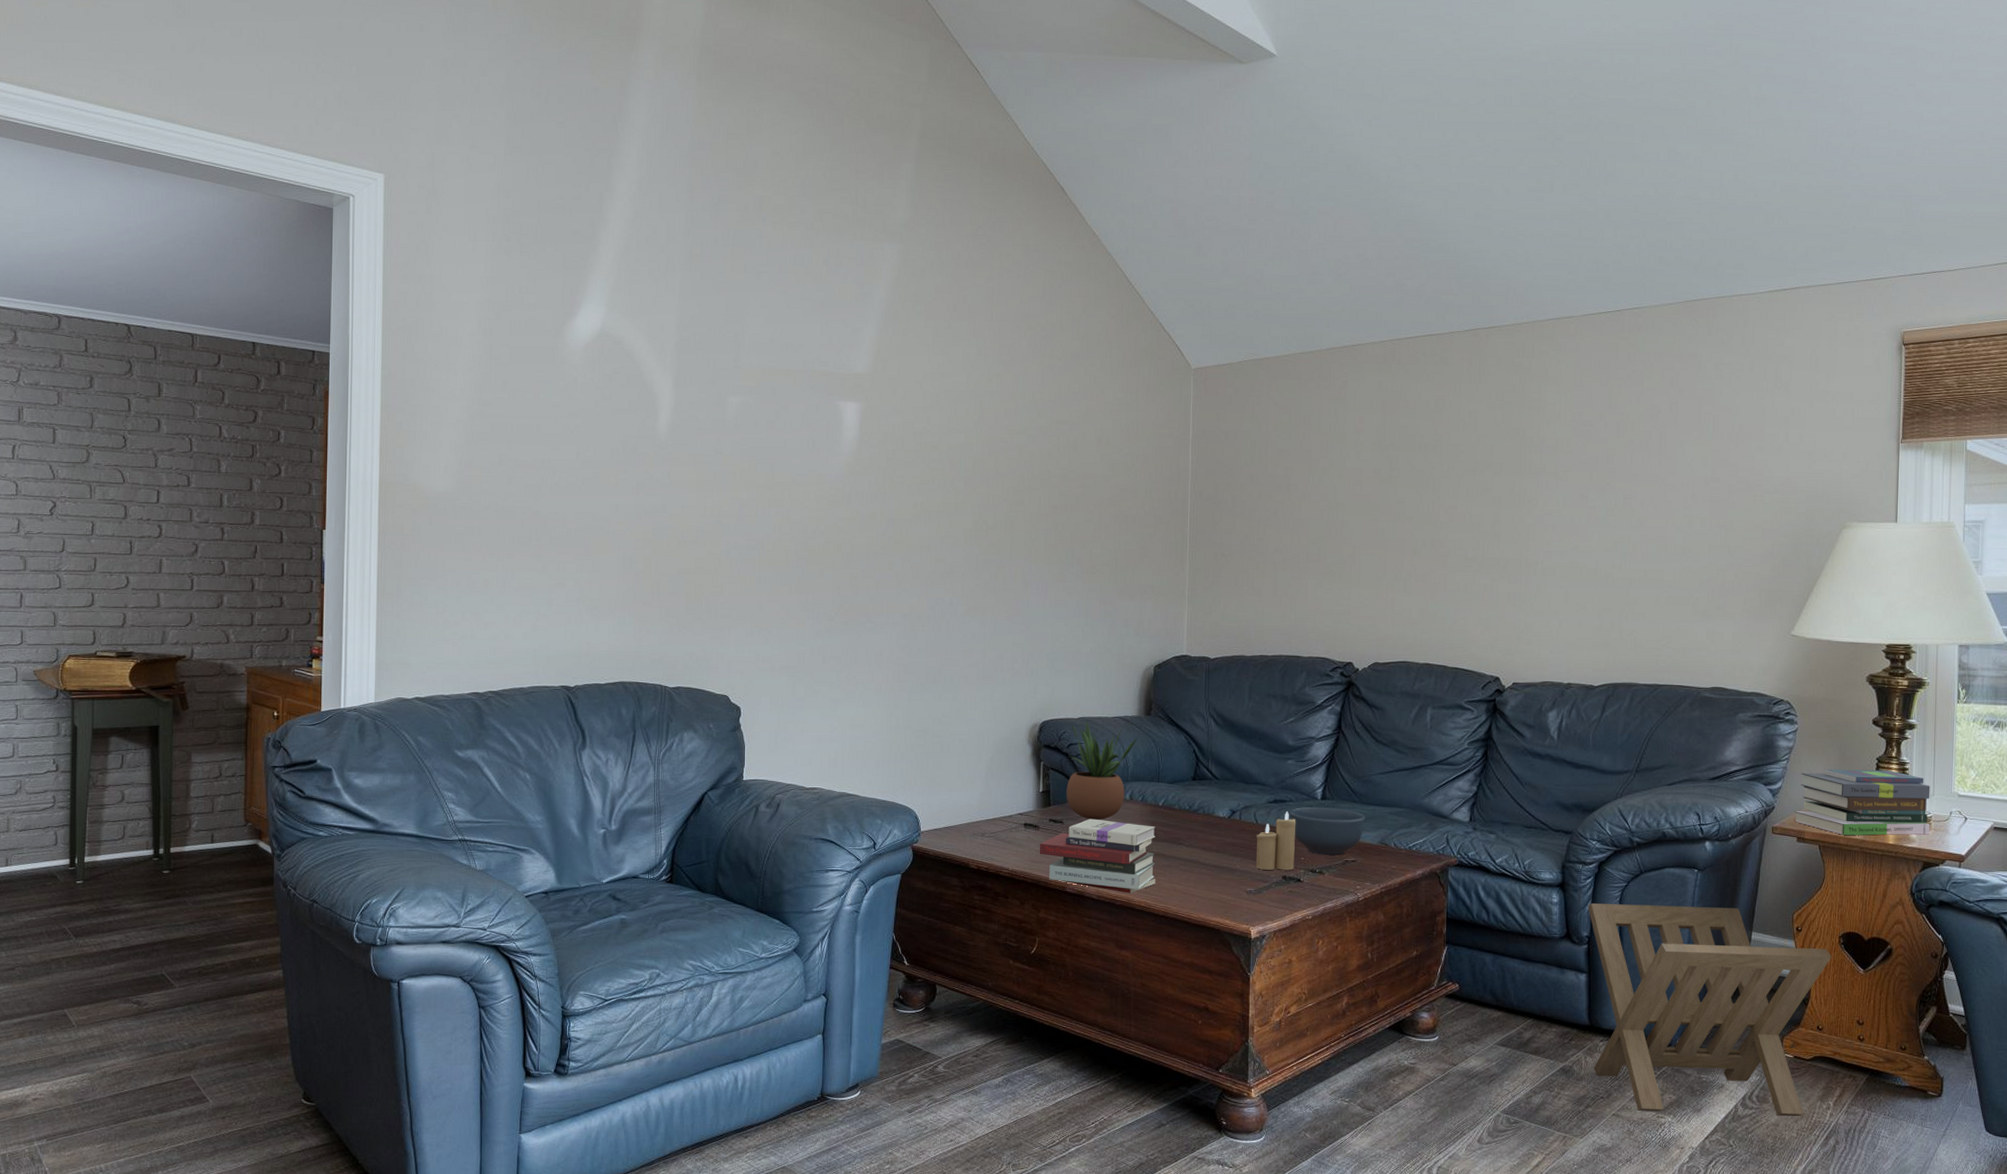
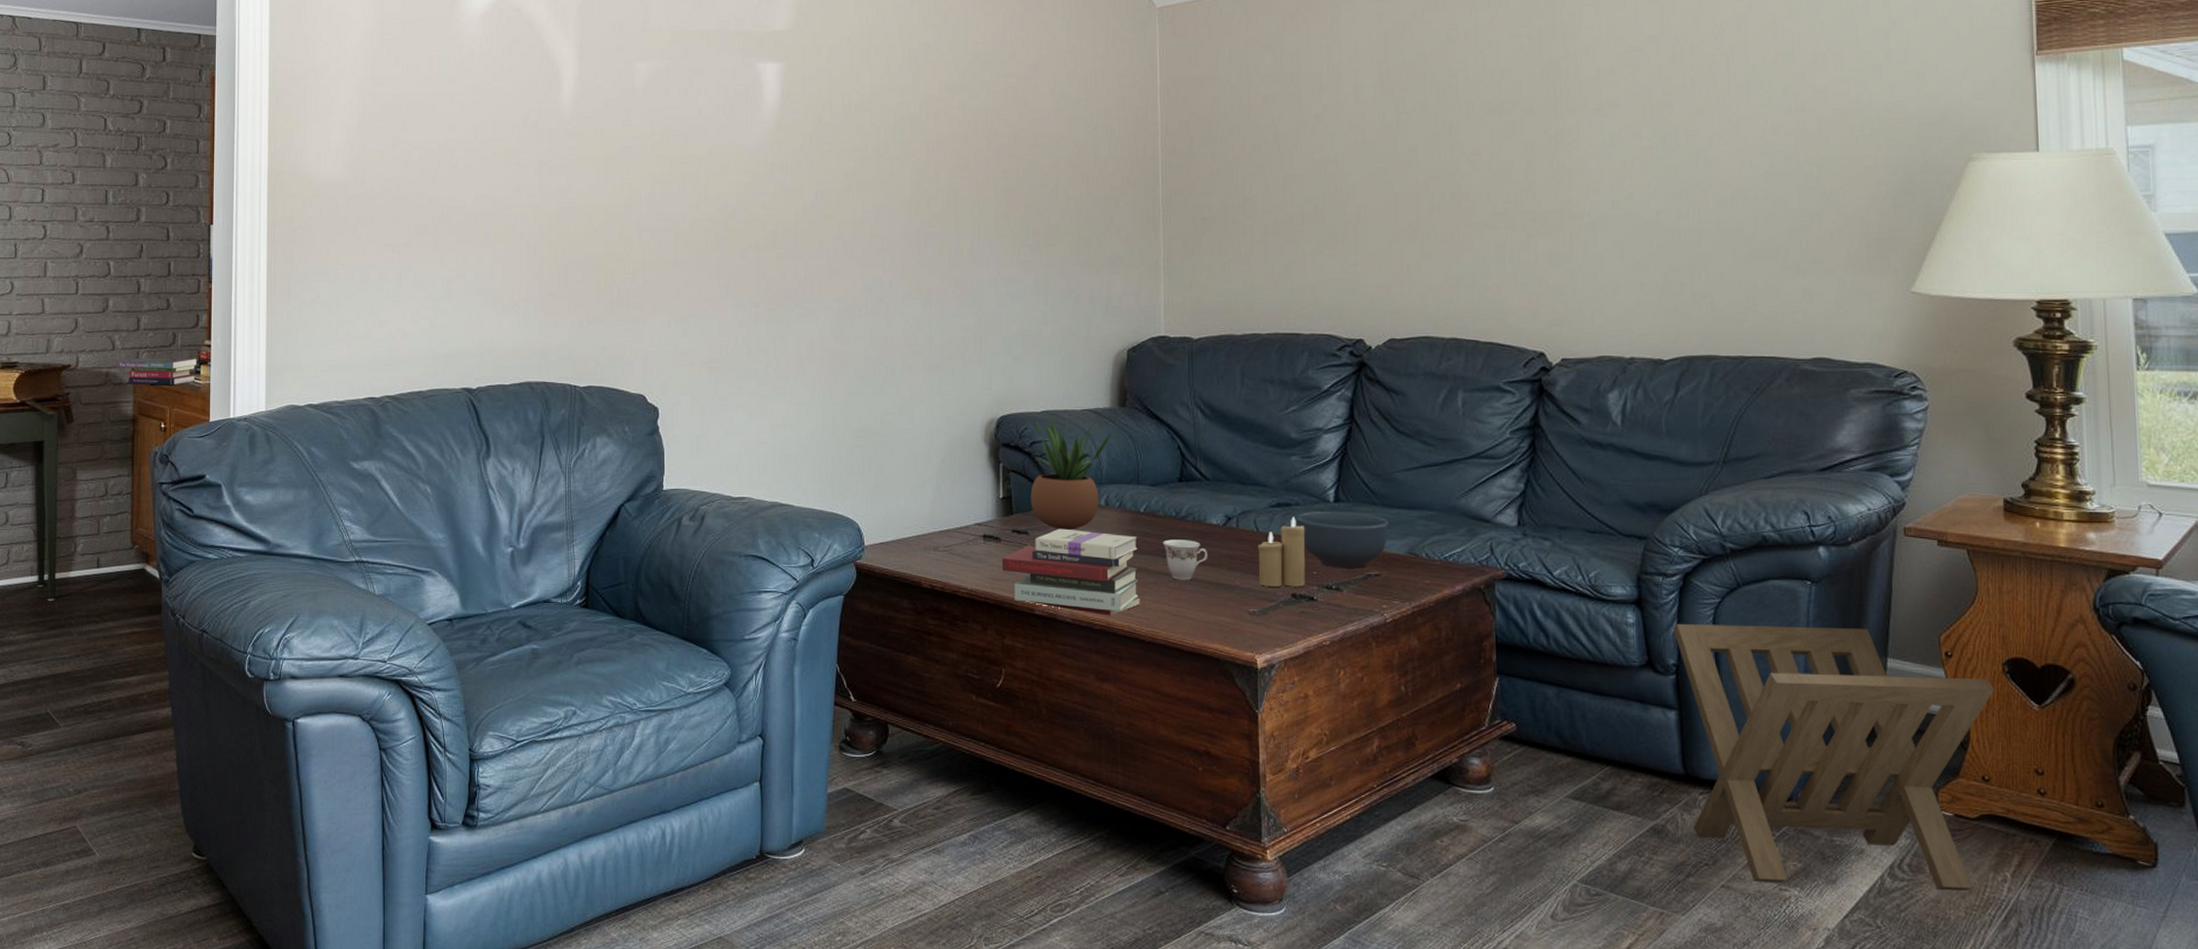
books: none [230,651,309,677] -> present [116,358,197,386]
teacup: none [1176,829,1215,864] -> present [1162,539,1209,580]
books: present [1794,769,1930,836] -> none [1932,455,2114,537]

